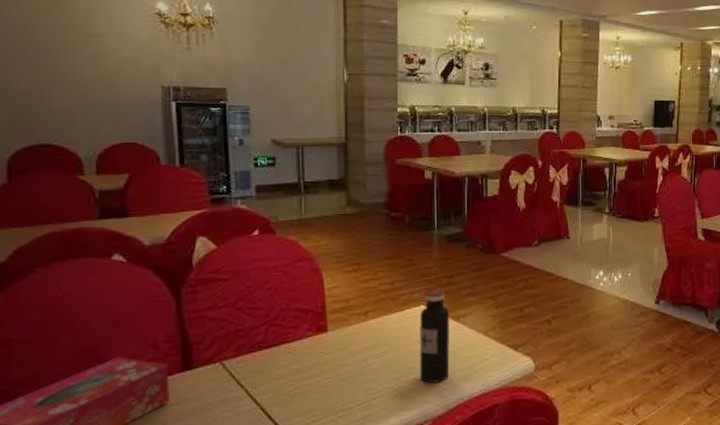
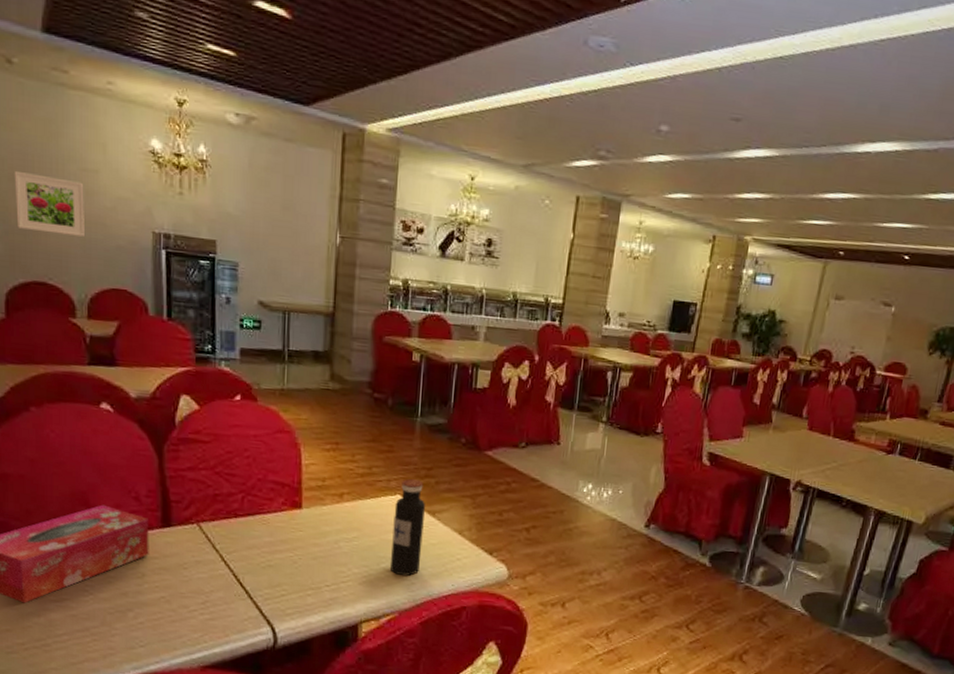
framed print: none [15,41,91,97] -> present [14,170,84,237]

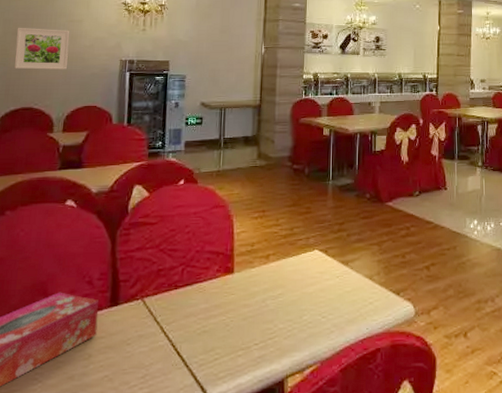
water bottle: present [389,479,426,576] -> none [311,235,340,325]

